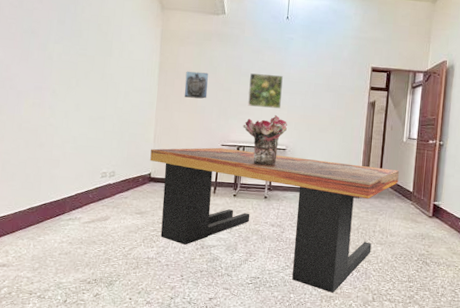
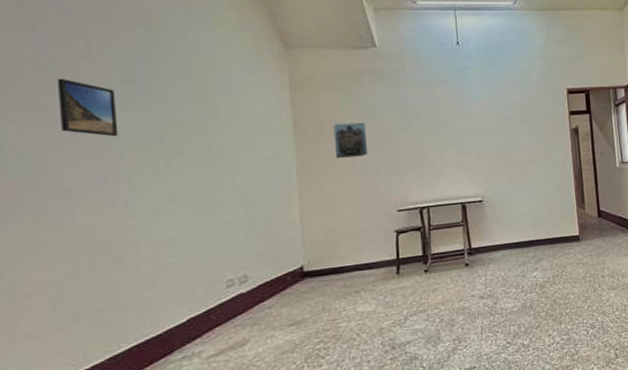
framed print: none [20,16,53,60] -> present [57,79,118,137]
dining table: present [150,147,399,293] -> none [298,200,620,362]
bouquet: present [243,114,288,165] -> none [422,160,480,226]
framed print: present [248,73,283,109] -> none [422,113,468,156]

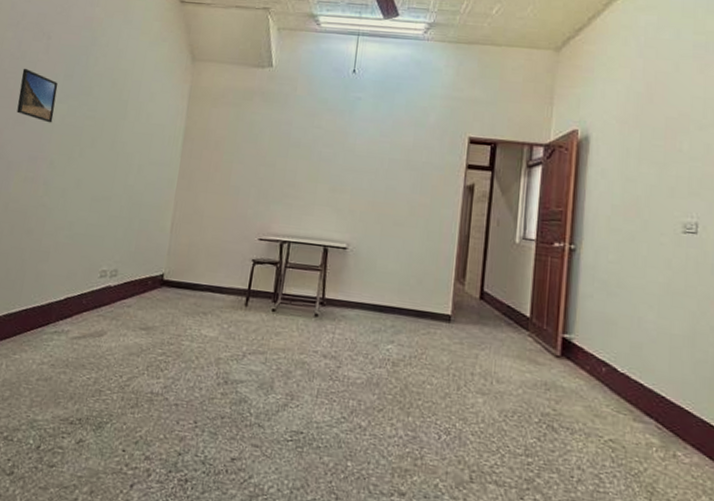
wall sculpture: present [333,122,368,158] -> none [214,139,247,176]

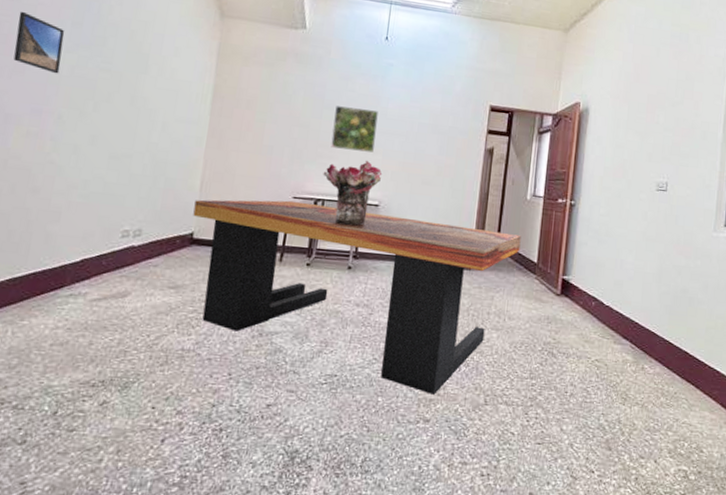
dining table: none [164,241,510,465] -> present [193,199,521,395]
bouquet: none [288,199,351,270] -> present [323,160,383,226]
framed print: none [297,143,346,192] -> present [331,106,378,153]

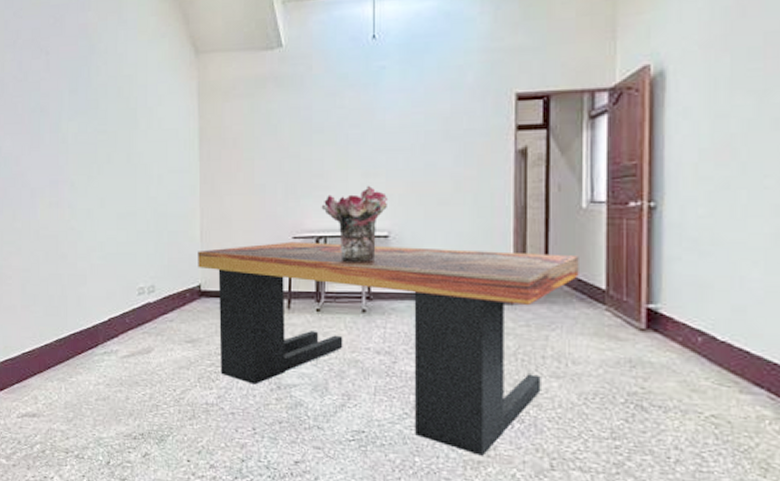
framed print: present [13,12,65,74] -> none [28,90,66,144]
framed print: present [331,106,378,153] -> none [326,126,376,176]

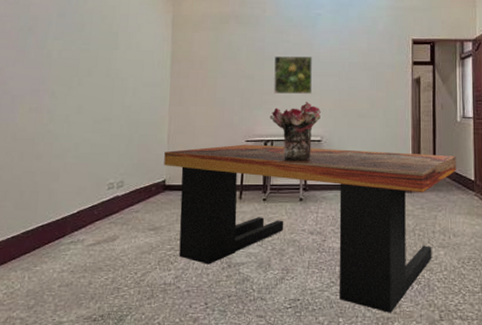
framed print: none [326,126,376,176] -> present [274,56,313,94]

